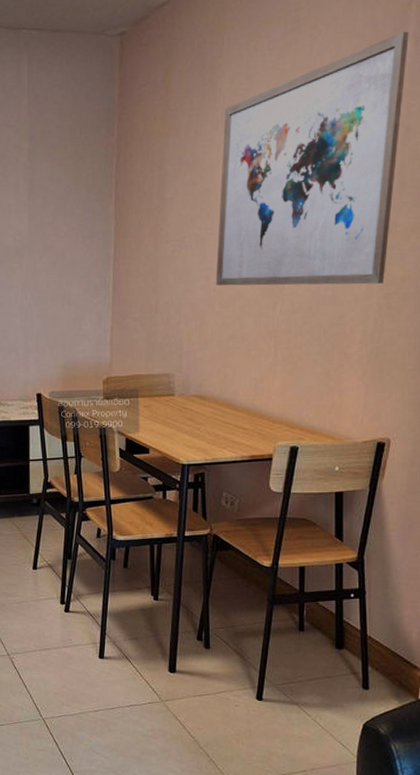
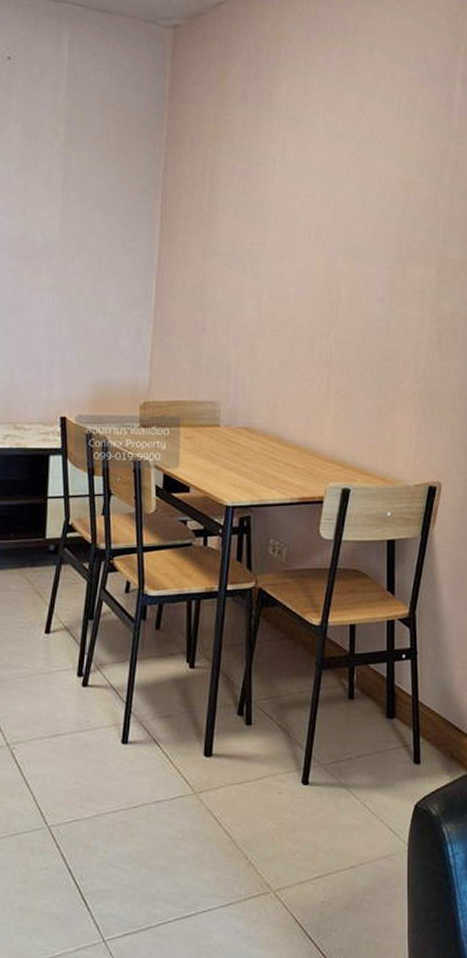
wall art: present [216,31,409,286] -> none [267,70,457,319]

